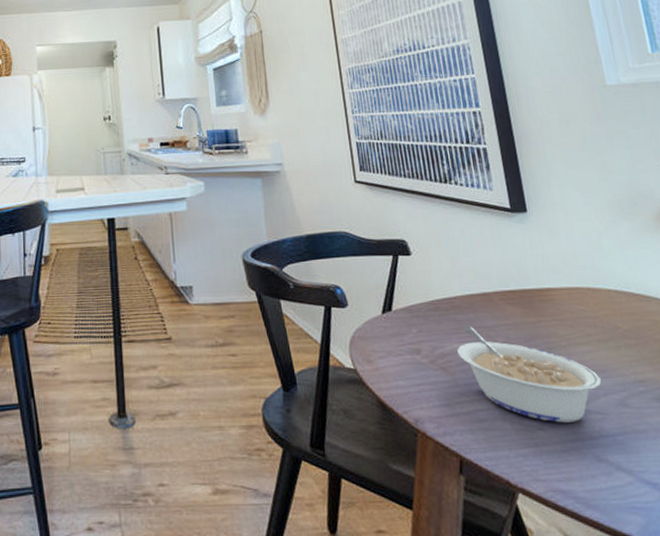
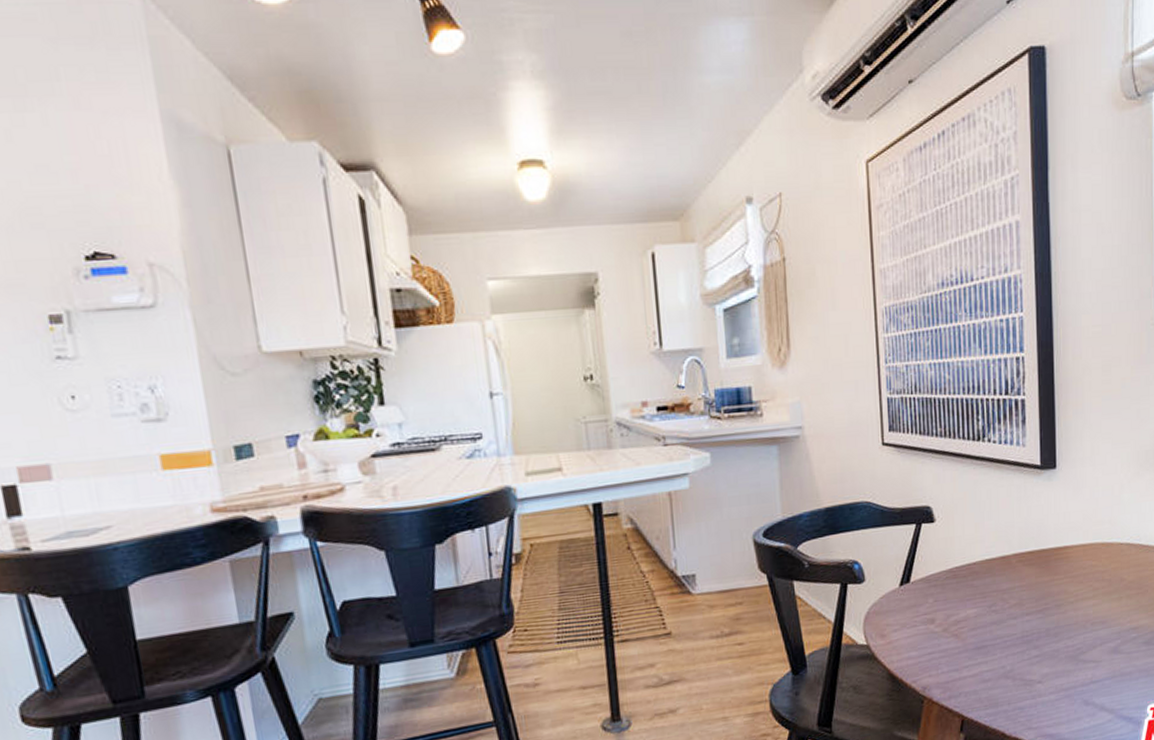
legume: present [457,325,602,423] -> none [971,590,1101,675]

